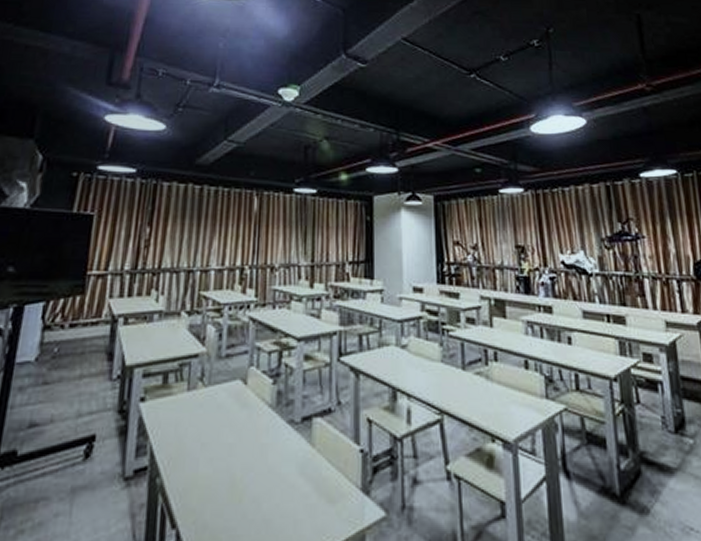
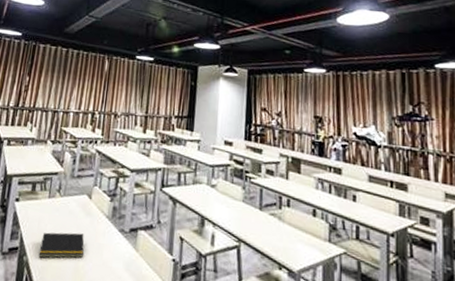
notepad: none [177,433,241,476] -> present [38,232,84,258]

